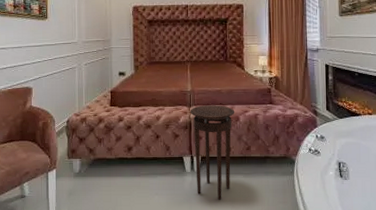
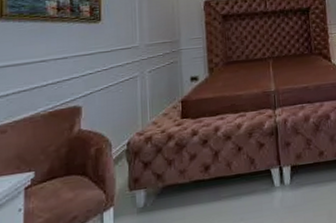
stool: present [190,105,235,200] -> none [275,103,326,215]

